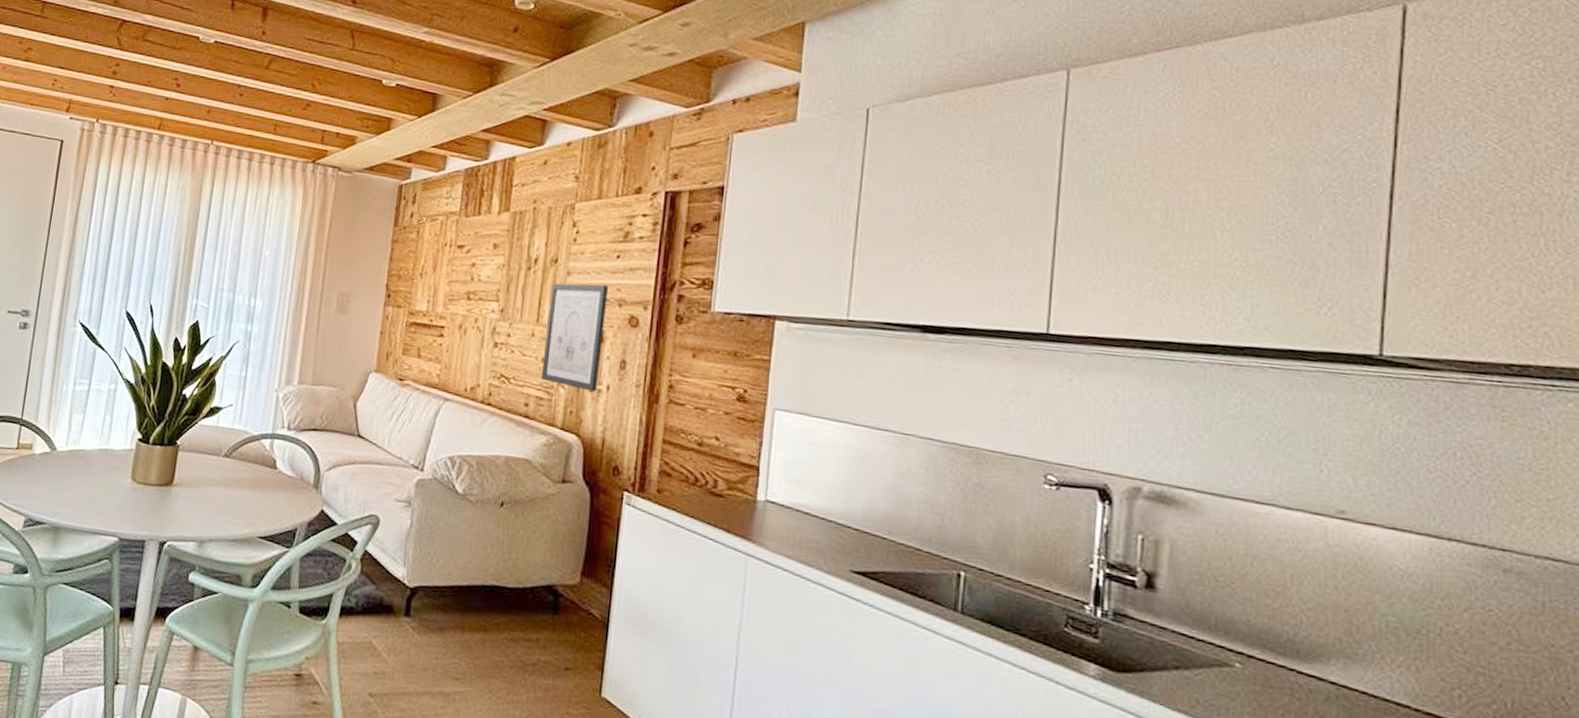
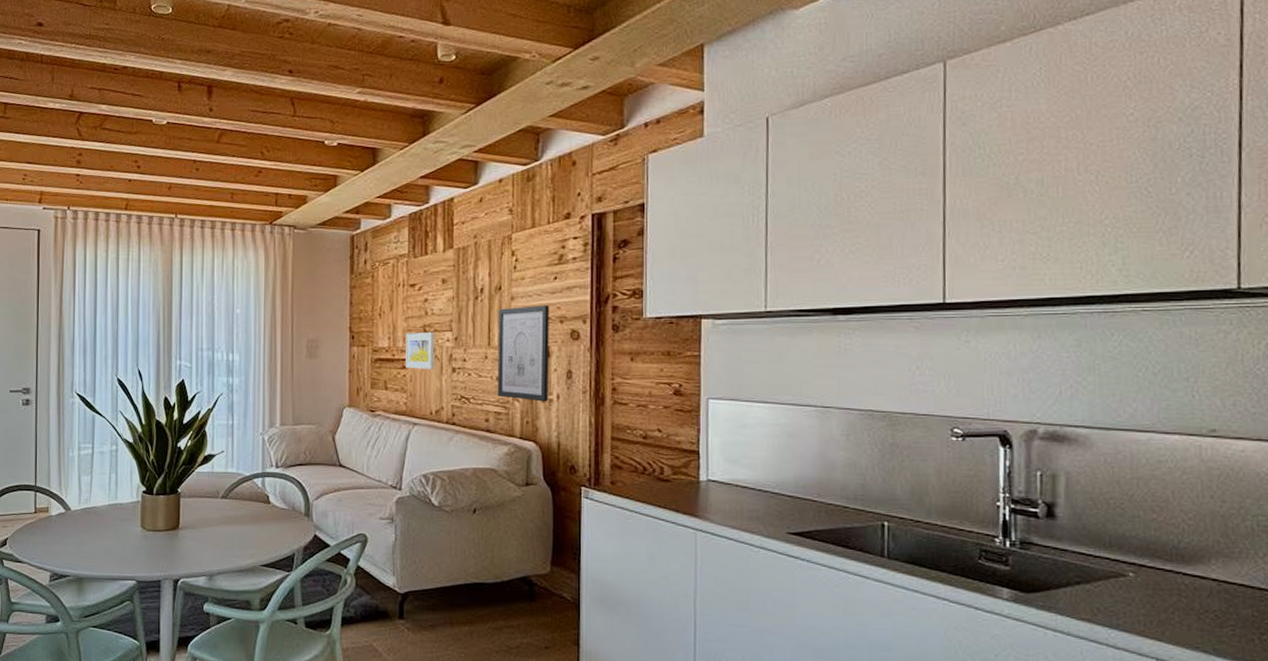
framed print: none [443,298,479,341] -> present [406,332,435,369]

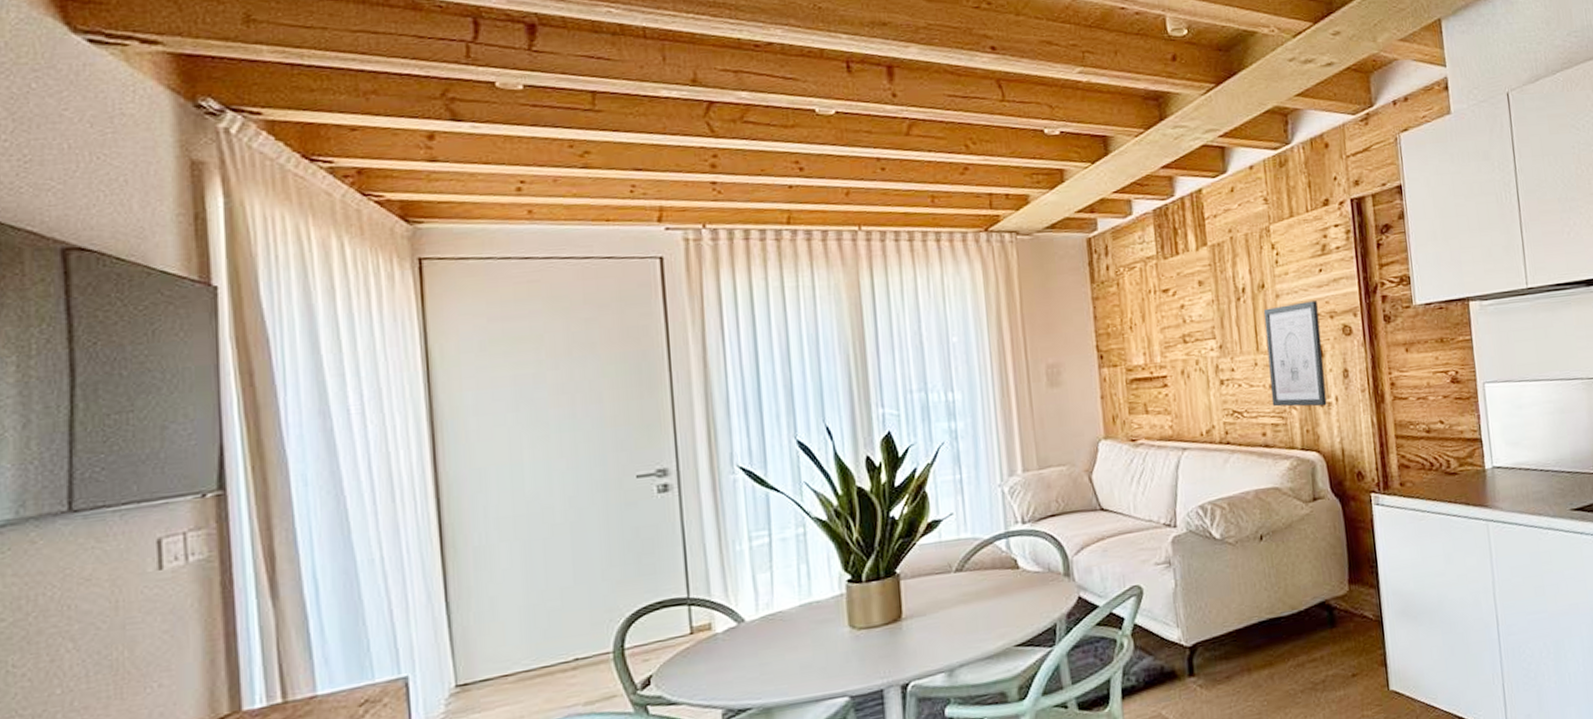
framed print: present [406,332,435,369] -> none [1163,341,1200,387]

